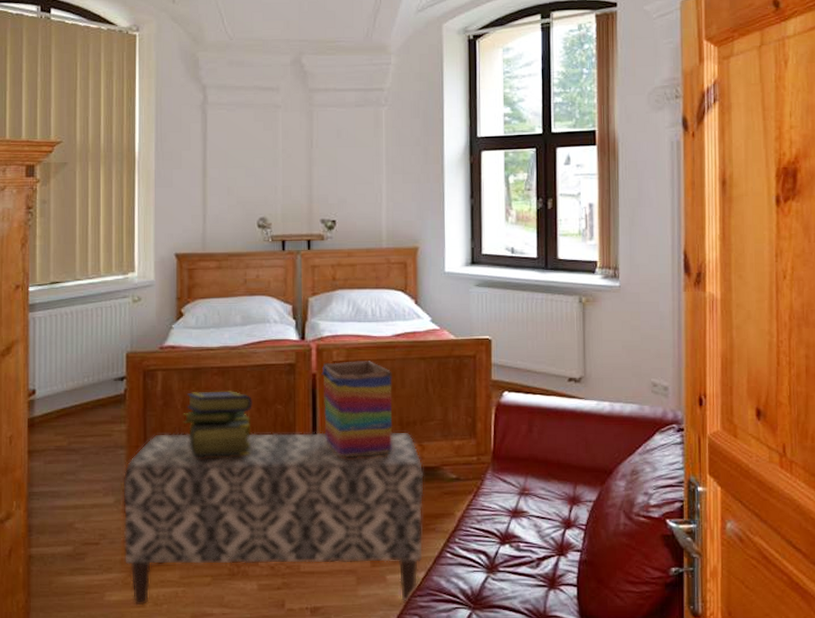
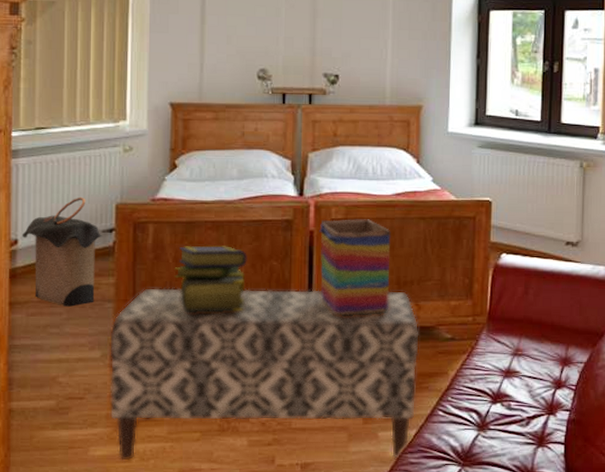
laundry hamper: none [39,347,114,454] -> present [21,197,103,307]

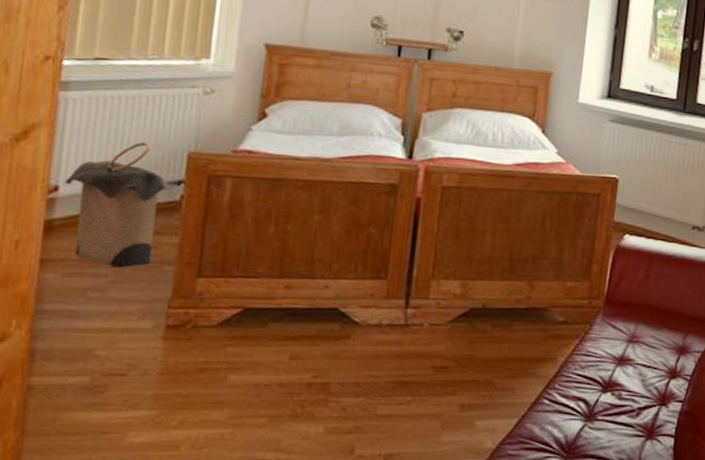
bench: present [109,287,419,461] -> none [157,250,530,450]
stack of books: present [174,245,247,312] -> none [252,206,342,283]
decorative box: present [319,219,391,316] -> none [423,186,508,294]

